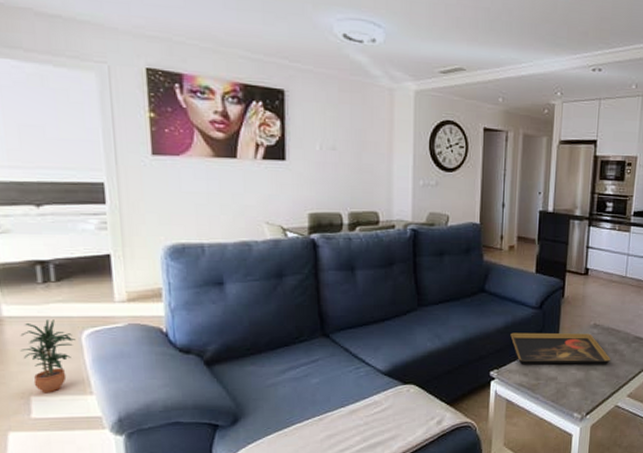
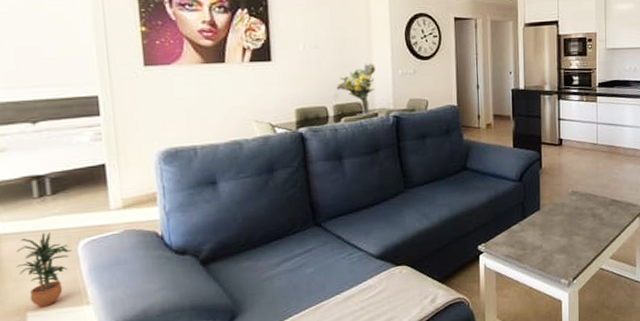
bouquet: none [352,170,395,227] -> present [336,63,376,116]
decorative tray: present [510,332,610,365] -> none [494,200,591,237]

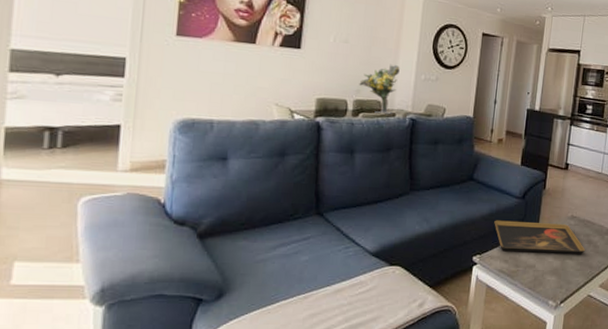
potted plant: present [16,232,72,308] -> none [12,185,71,260]
decorative tray: none [494,200,591,237] -> present [494,220,585,255]

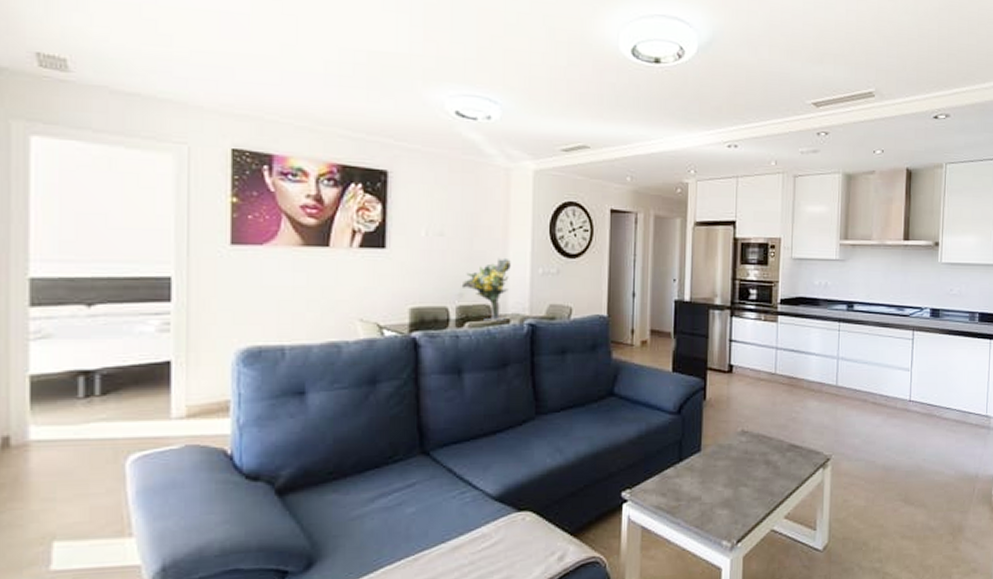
decorative tray: present [494,220,585,255] -> none [645,442,762,483]

